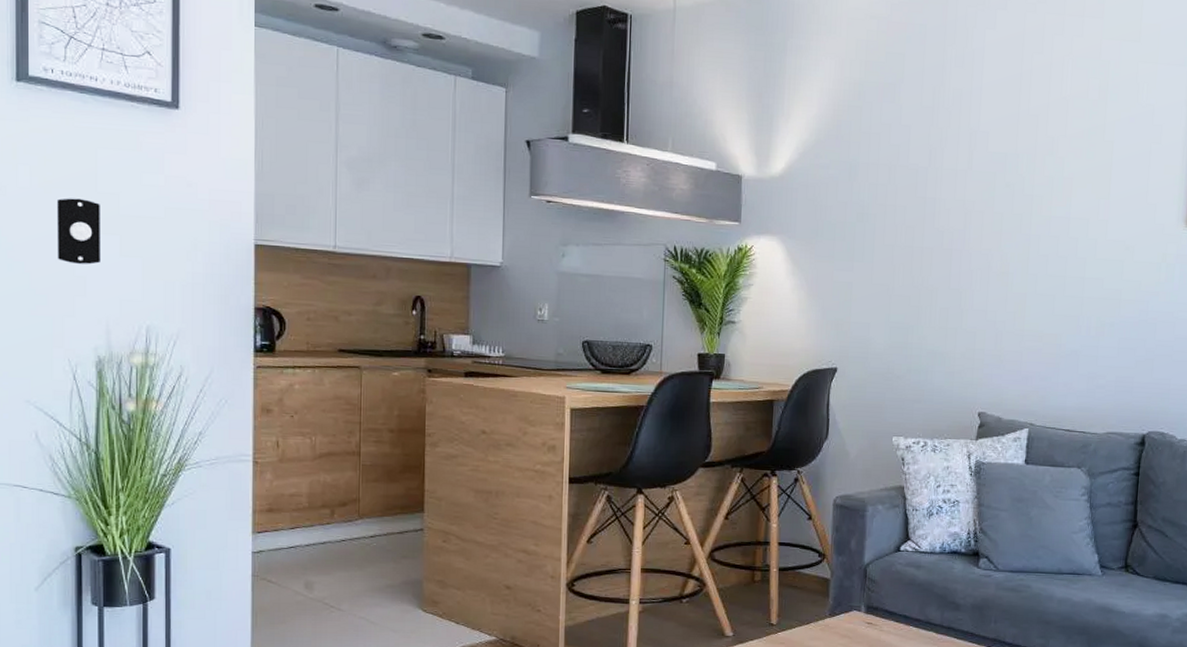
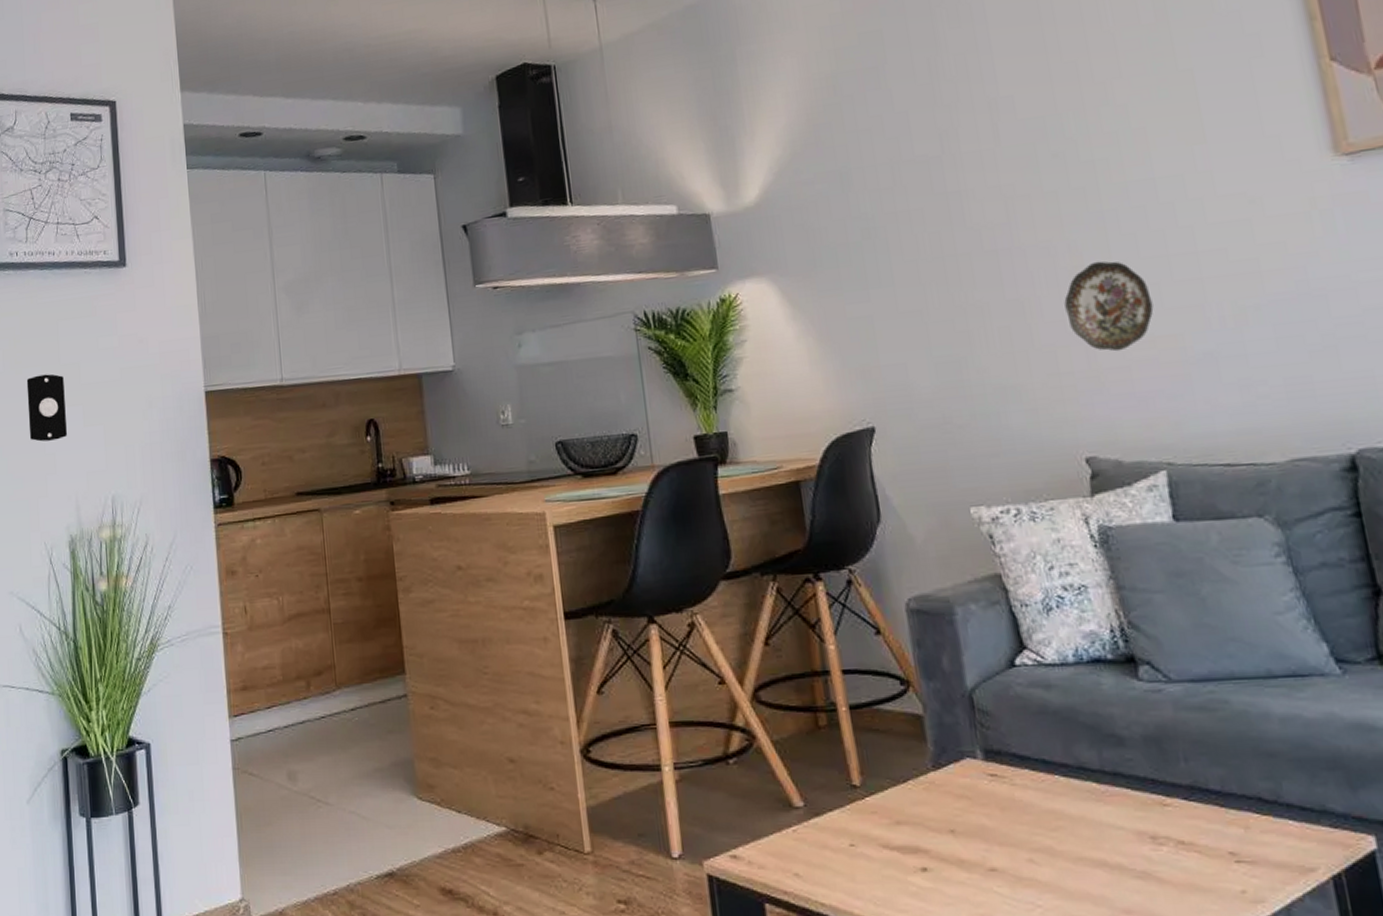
decorative plate: none [989,271,1048,340] -> present [1064,261,1154,352]

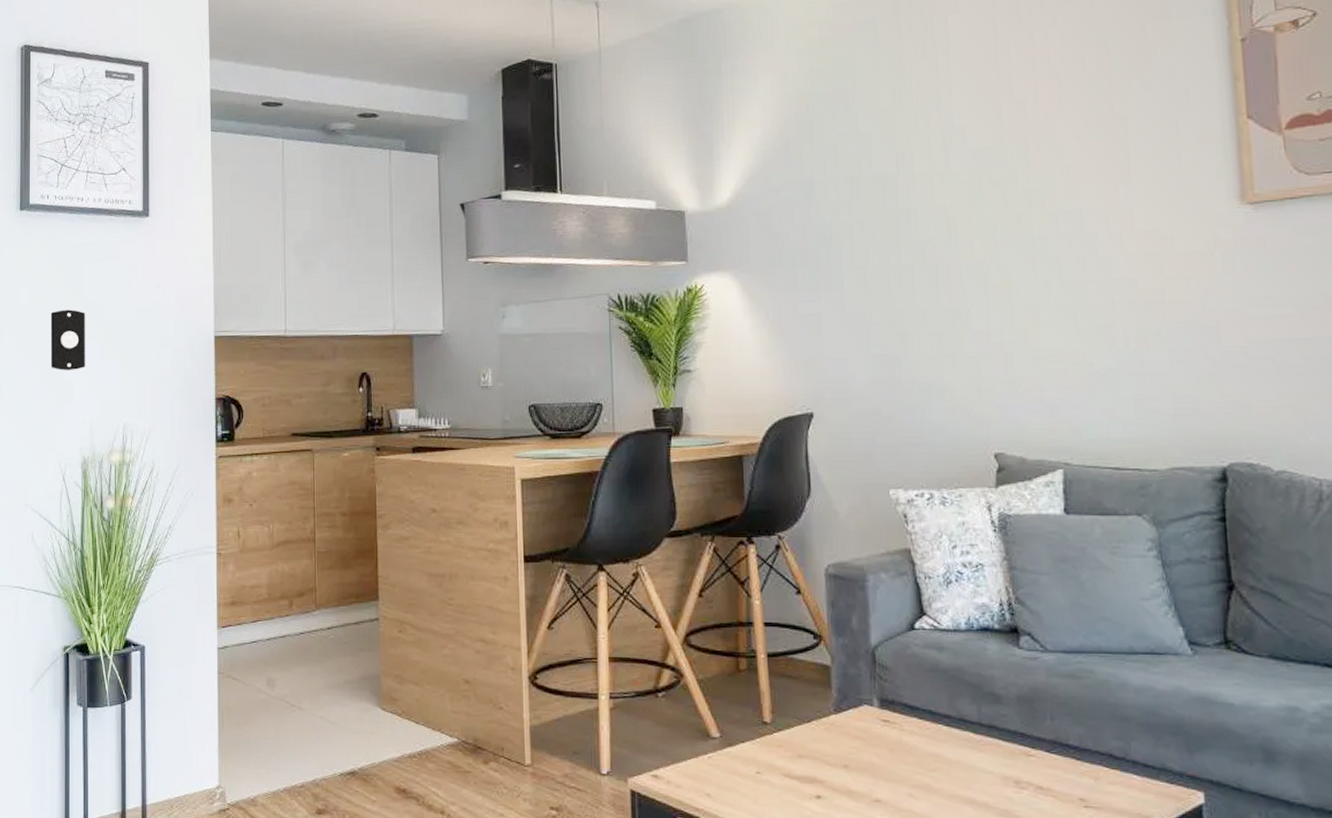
decorative plate: present [1064,261,1154,352] -> none [991,281,1068,362]

